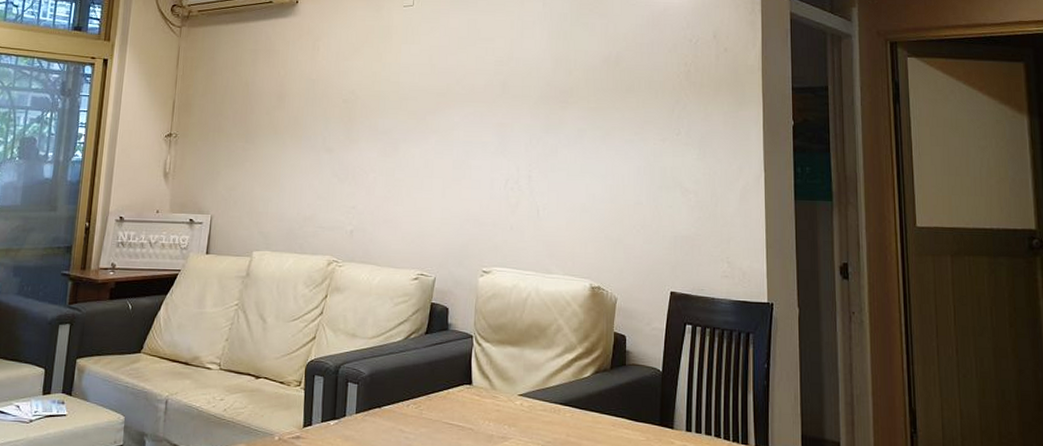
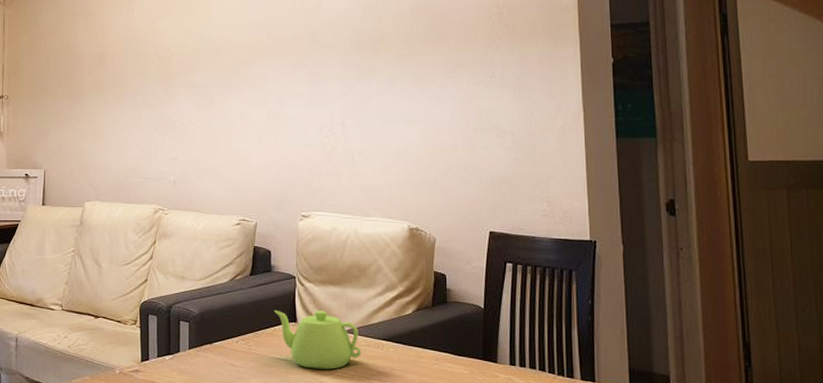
teapot: none [449,371,537,436] -> present [274,310,361,370]

